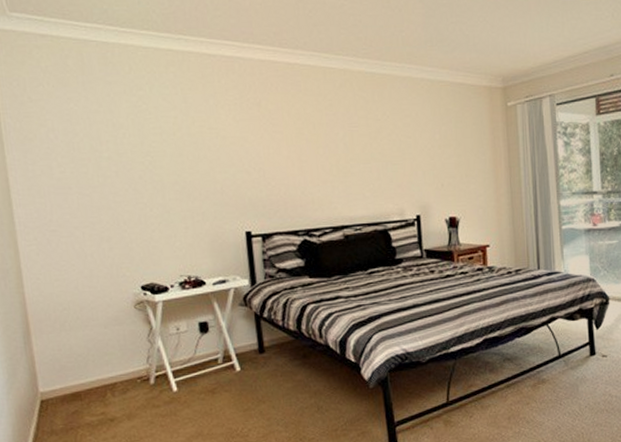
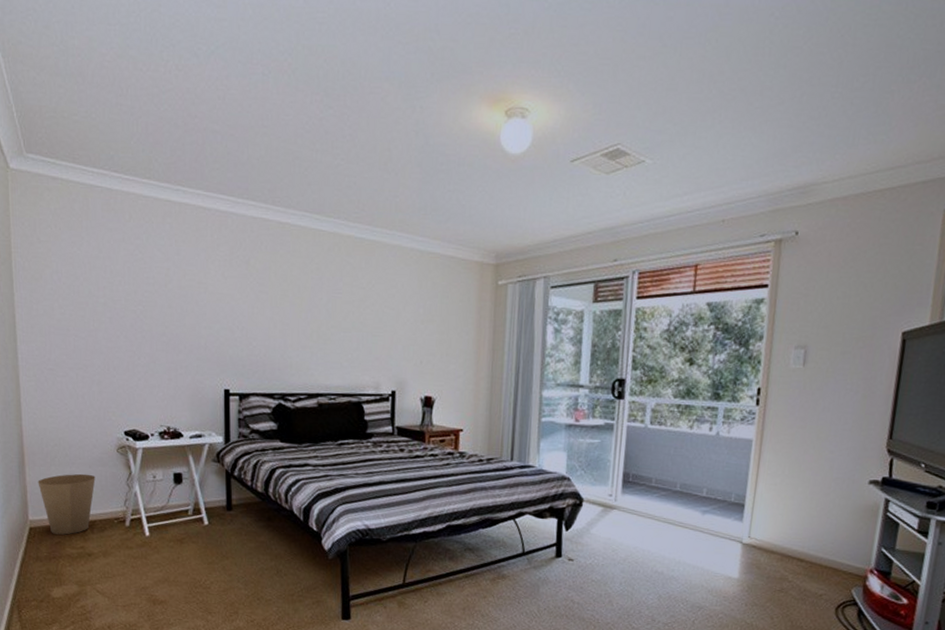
trash can: none [46,335,113,404] -> present [38,473,96,535]

